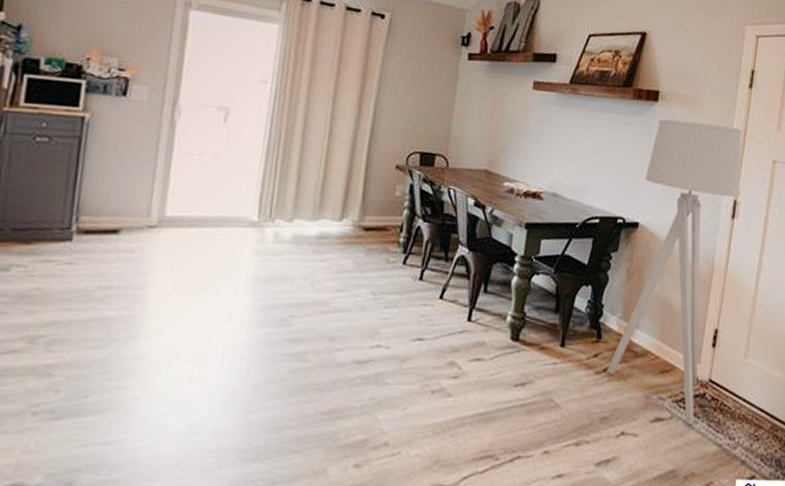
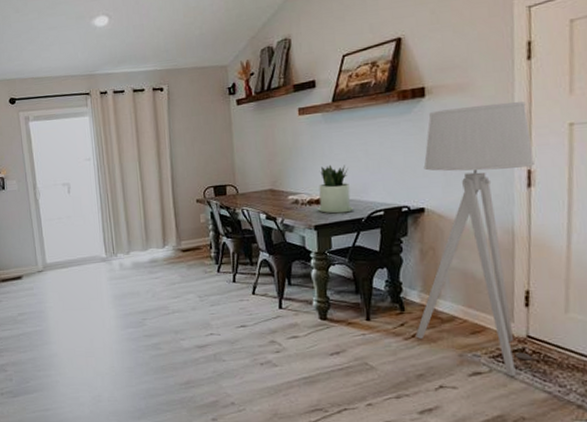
planter: none [532,154,572,214] -> present [316,164,354,214]

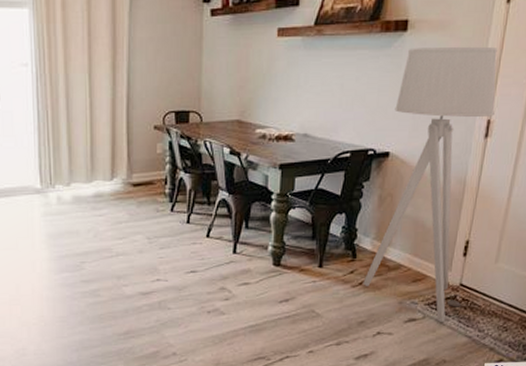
planter: present [316,164,354,214] -> none [284,97,322,153]

